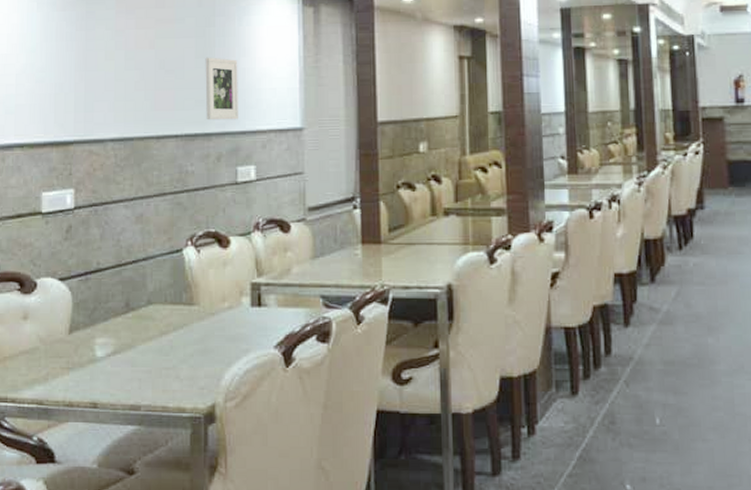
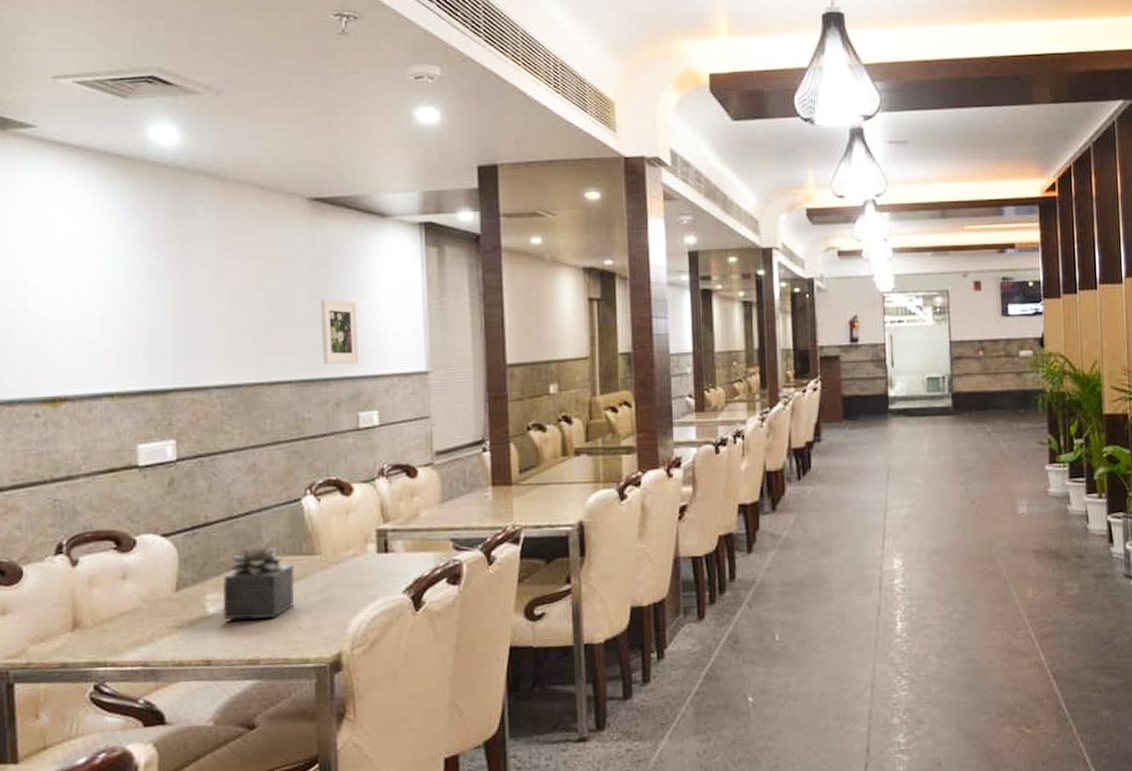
succulent plant: none [109,293,174,366] -> present [222,544,295,620]

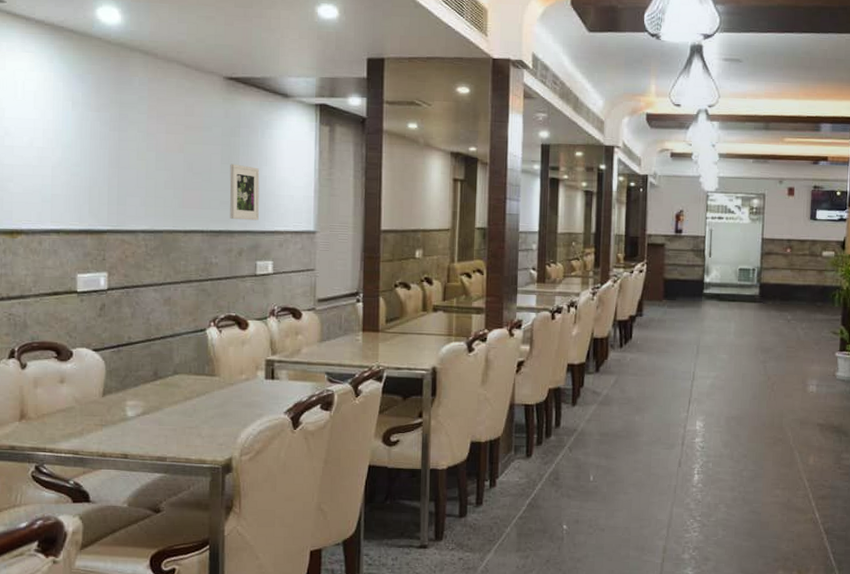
succulent plant: present [222,544,295,620] -> none [139,364,198,425]

